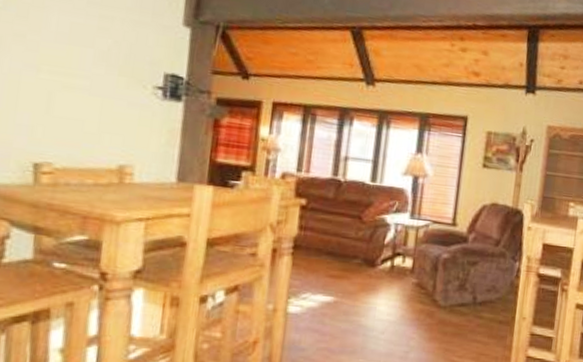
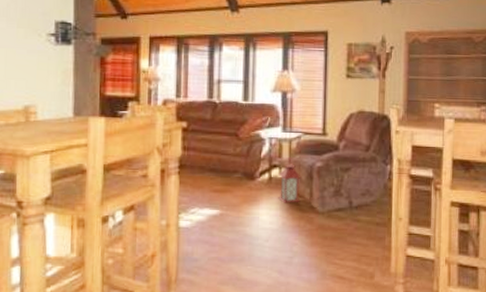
lantern: none [399,246,426,295] -> present [278,157,301,203]

